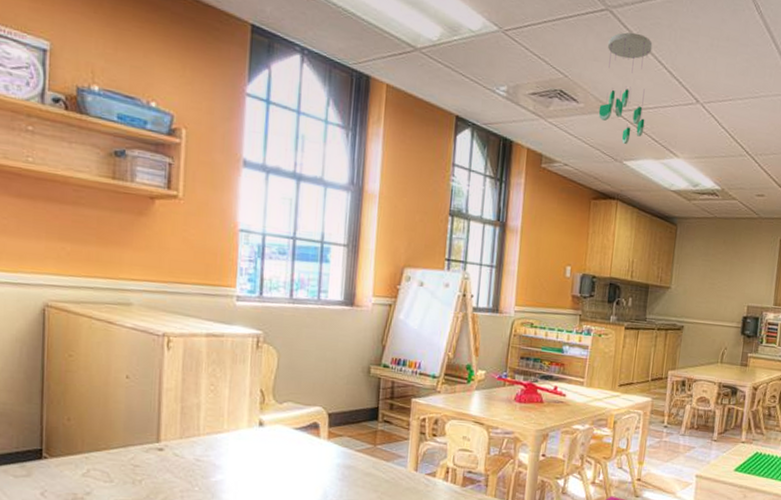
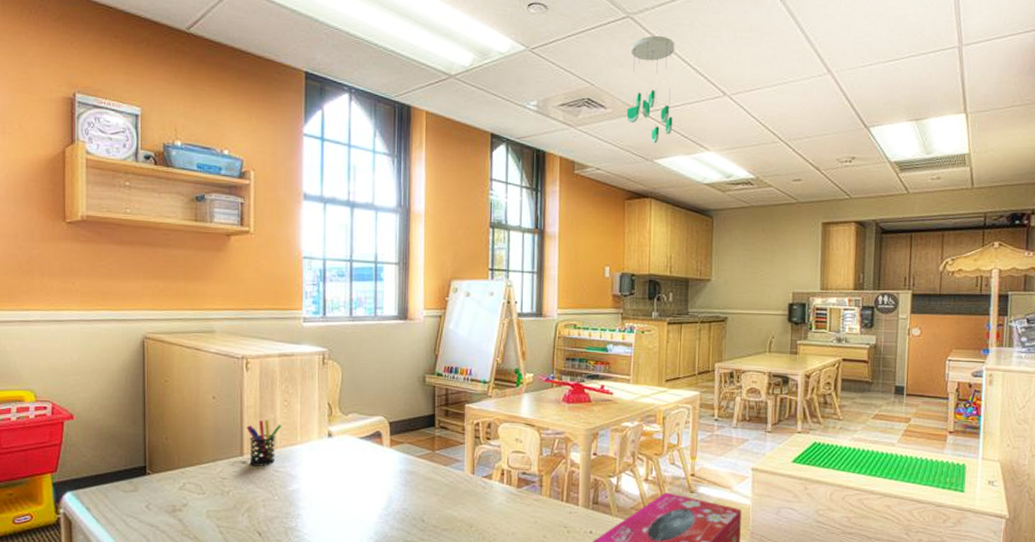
pen holder: none [165,404,206,455] -> present [246,419,282,466]

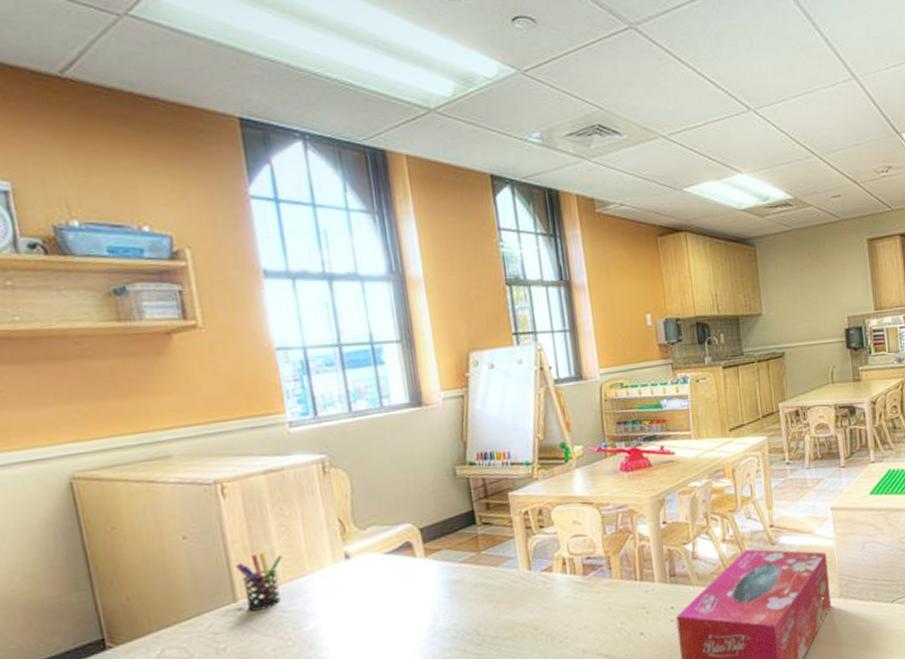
ceiling mobile: present [626,35,675,143] -> none [639,47,698,169]

